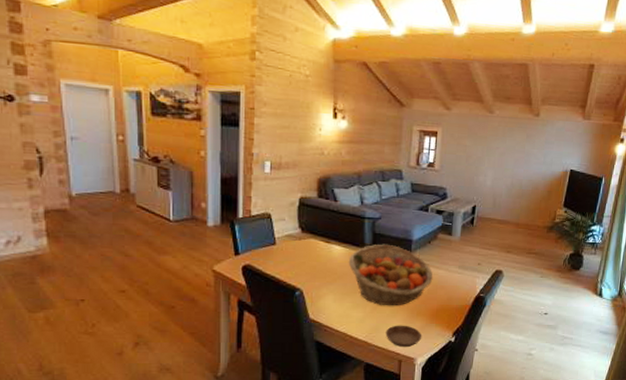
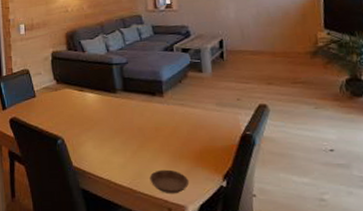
fruit basket: present [348,244,433,306] -> none [102,87,191,150]

